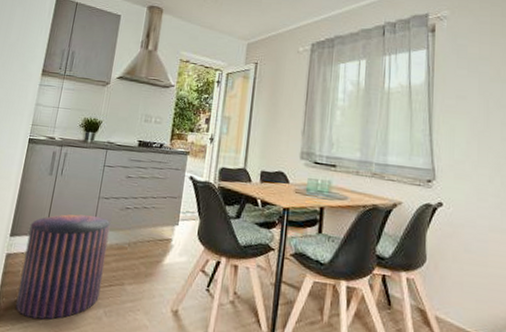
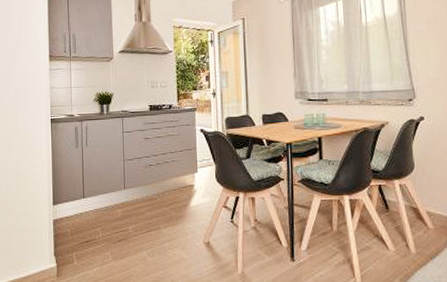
stool: present [15,214,111,320] -> none [69,177,140,268]

